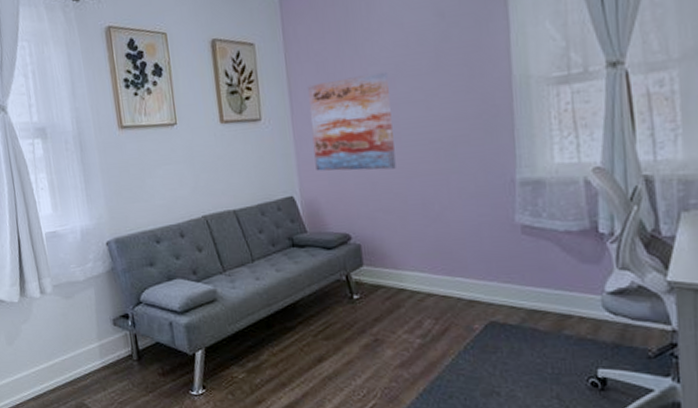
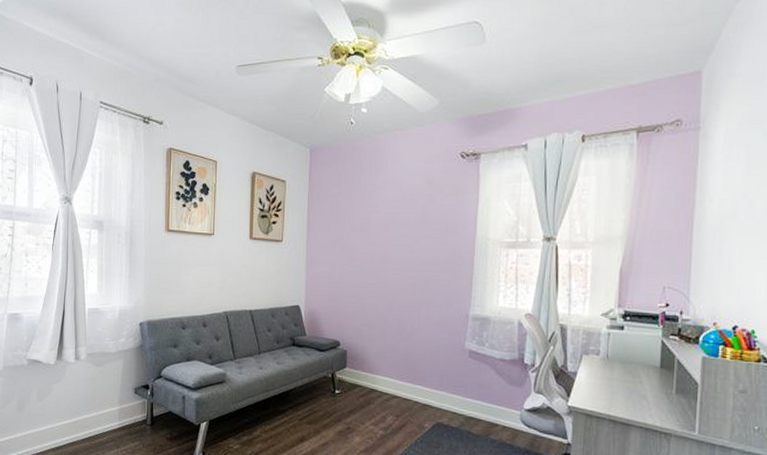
wall art: present [307,71,396,171] -> none [320,218,386,294]

